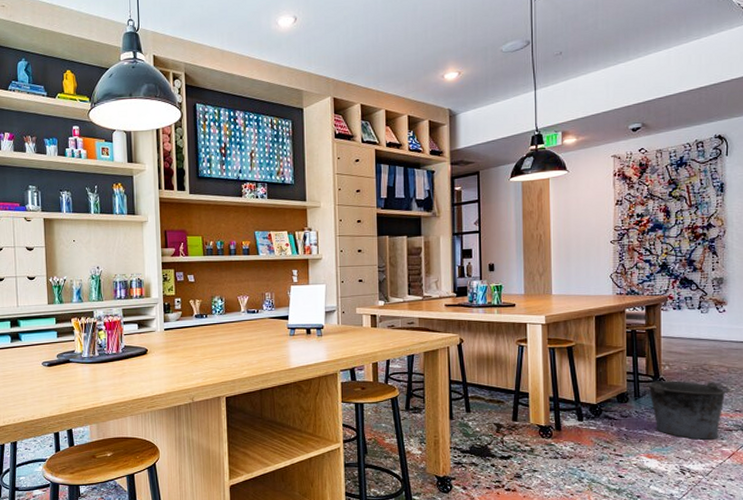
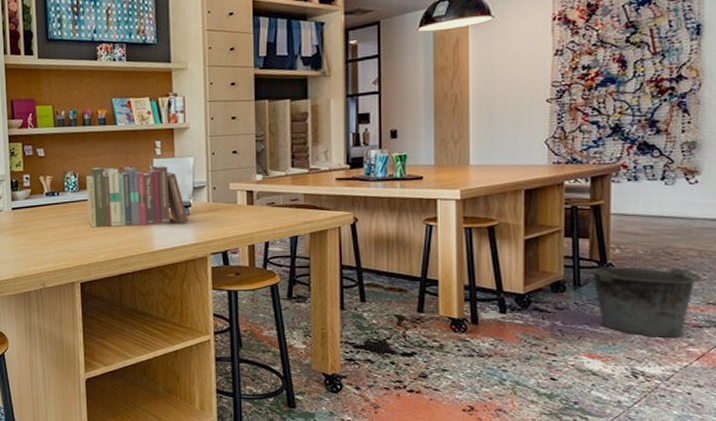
books: none [232,291,321,347] -> present [86,165,189,227]

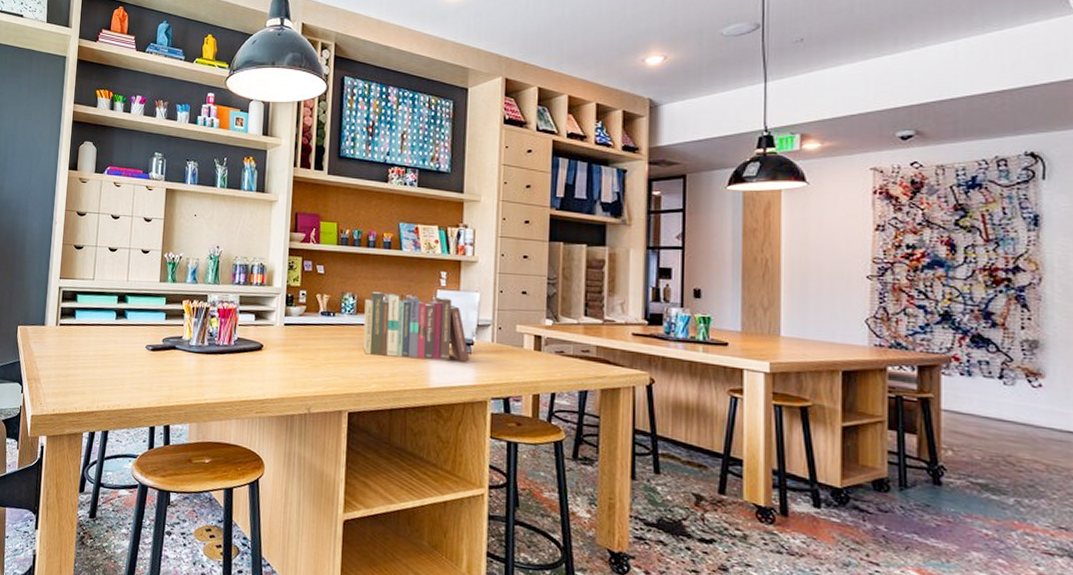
bucket: present [591,267,702,338] -> none [920,468,1050,564]

